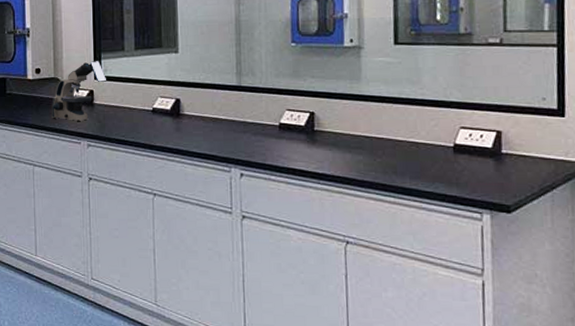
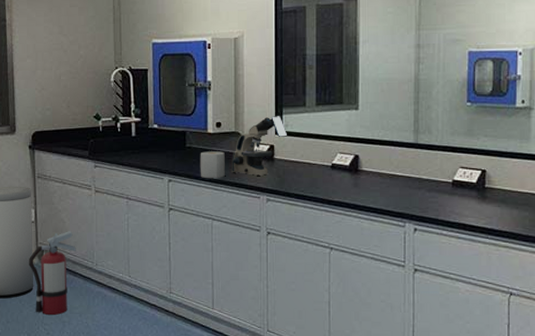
paper towel roll: none [20,97,45,125] -> present [200,151,225,179]

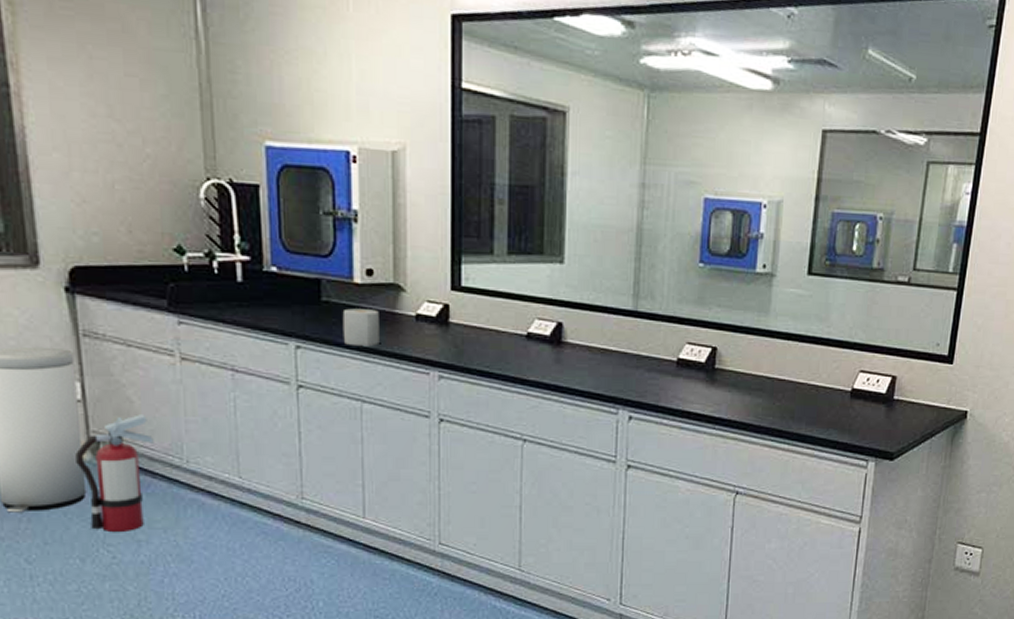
microscope: present [231,116,287,177] -> none [388,265,467,346]

